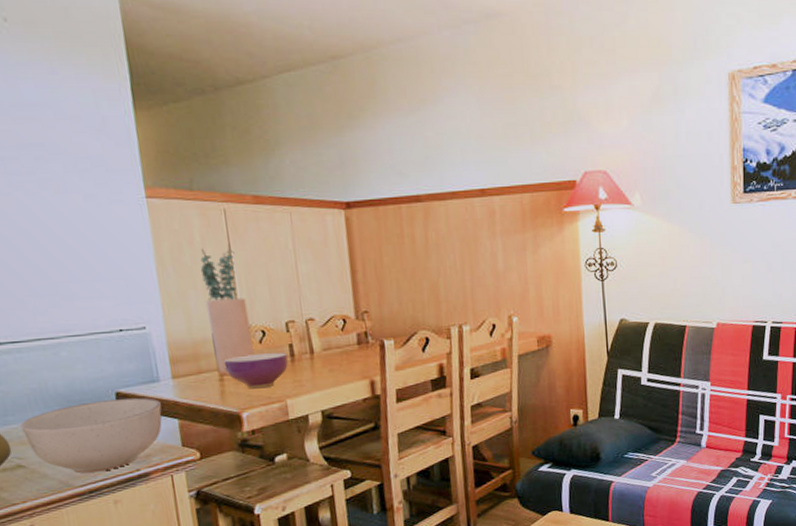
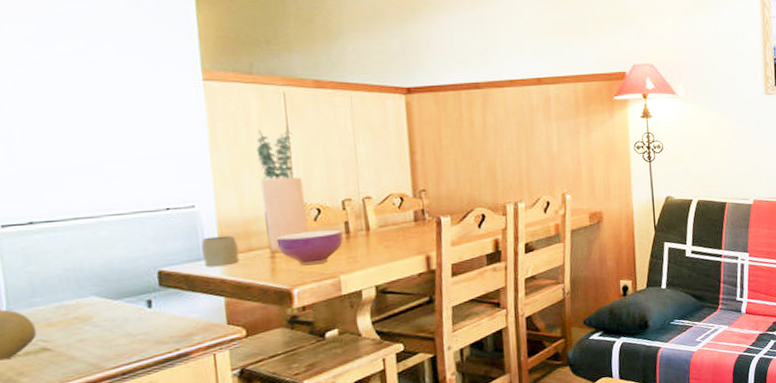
bowl: present [20,397,162,474] -> none [49,276,208,355]
mug: none [153,357,191,390] -> present [200,235,240,268]

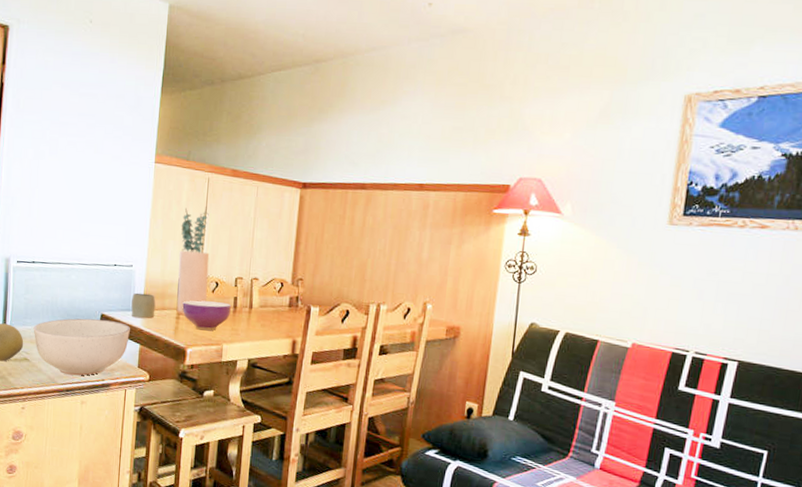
bowl: none [49,276,208,355] -> present [33,318,131,376]

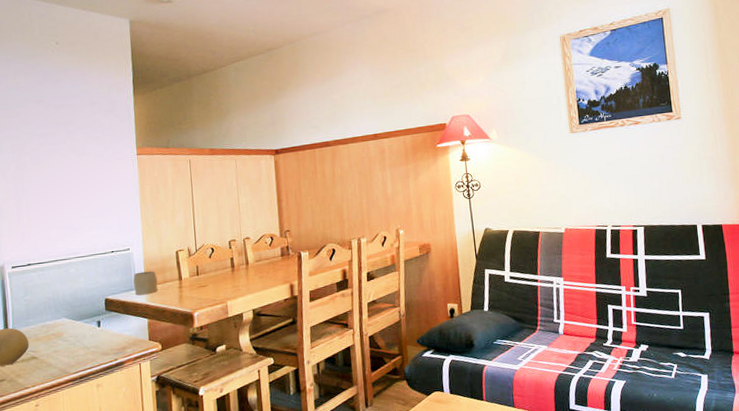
bowl: present [33,318,131,376] -> none [37,302,137,363]
vase: present [176,207,210,316] -> none [170,185,205,285]
bowl: present [182,300,232,331] -> none [183,264,230,294]

